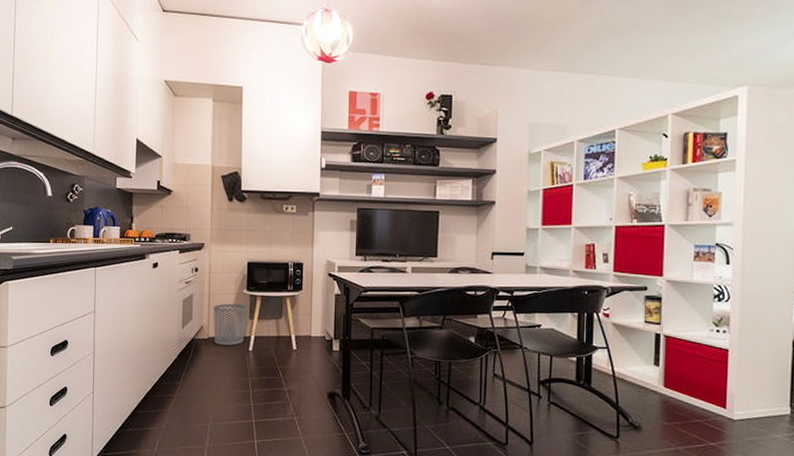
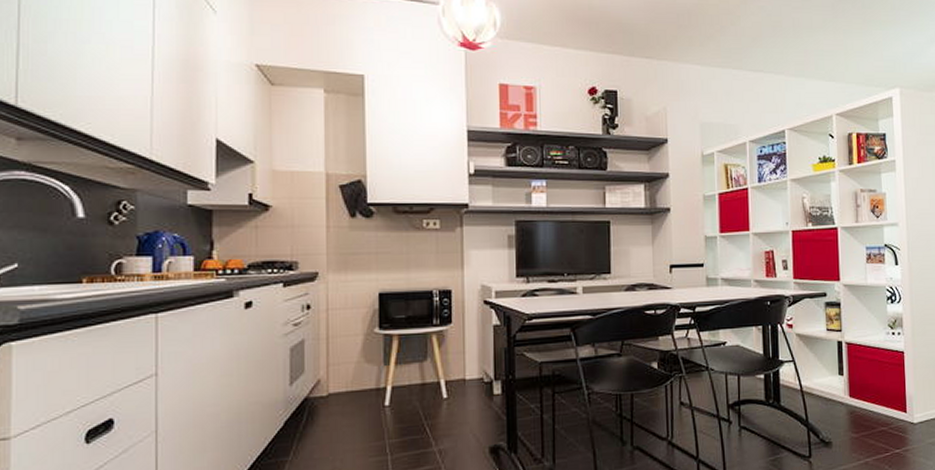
waste bin: present [213,303,246,346] -> none [334,346,379,403]

